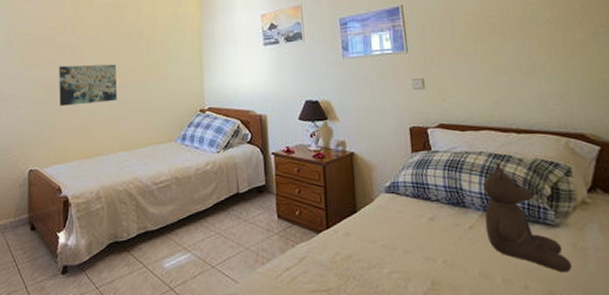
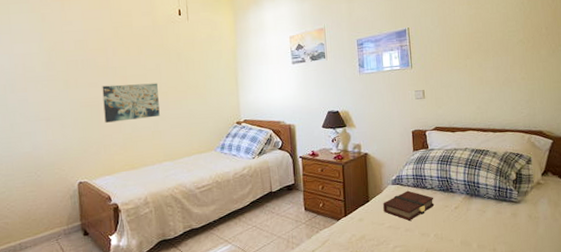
book: none [374,201,442,240] -> present [383,190,435,221]
teddy bear: present [483,162,572,273] -> none [467,155,528,237]

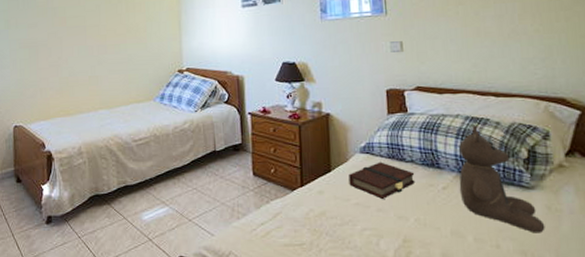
wall art: present [102,83,160,123] -> none [41,25,98,65]
teddy bear: none [467,155,528,237] -> present [459,125,545,233]

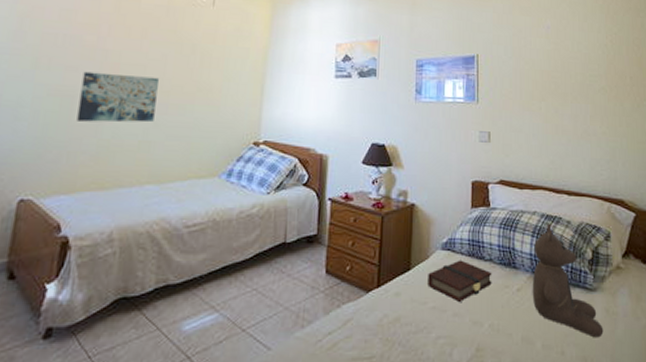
wall art: none [41,25,98,65] -> present [77,71,159,123]

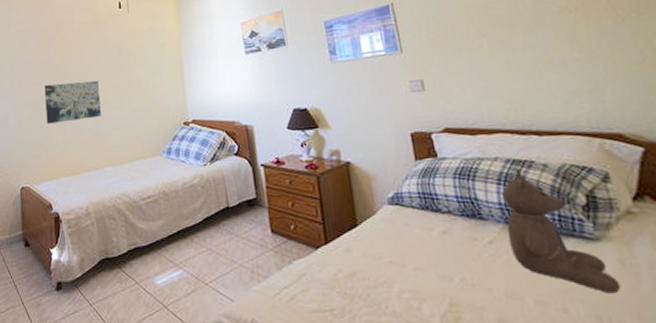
book: present [428,260,492,302] -> none [378,213,456,256]

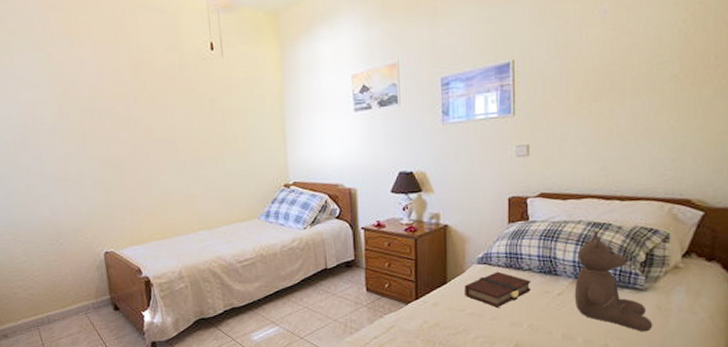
wall art: present [44,80,101,124] -> none [123,136,192,185]
book: none [378,213,456,256] -> present [464,271,531,308]

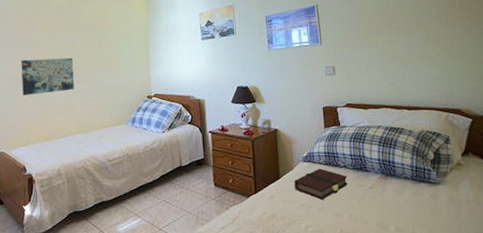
wall art: none [123,136,192,185] -> present [21,57,74,95]
teddy bear: present [574,230,653,332] -> none [381,134,449,221]

